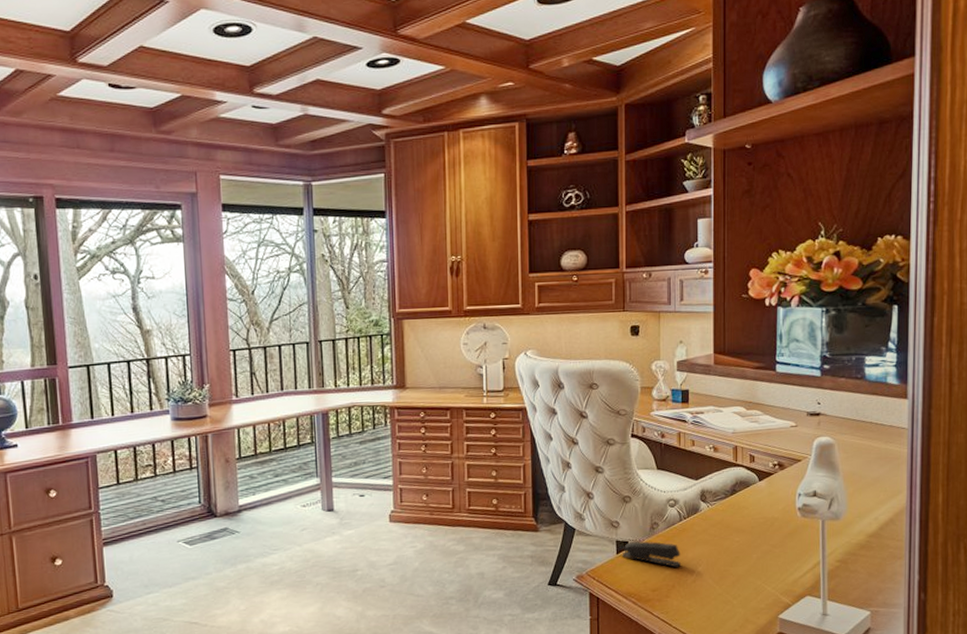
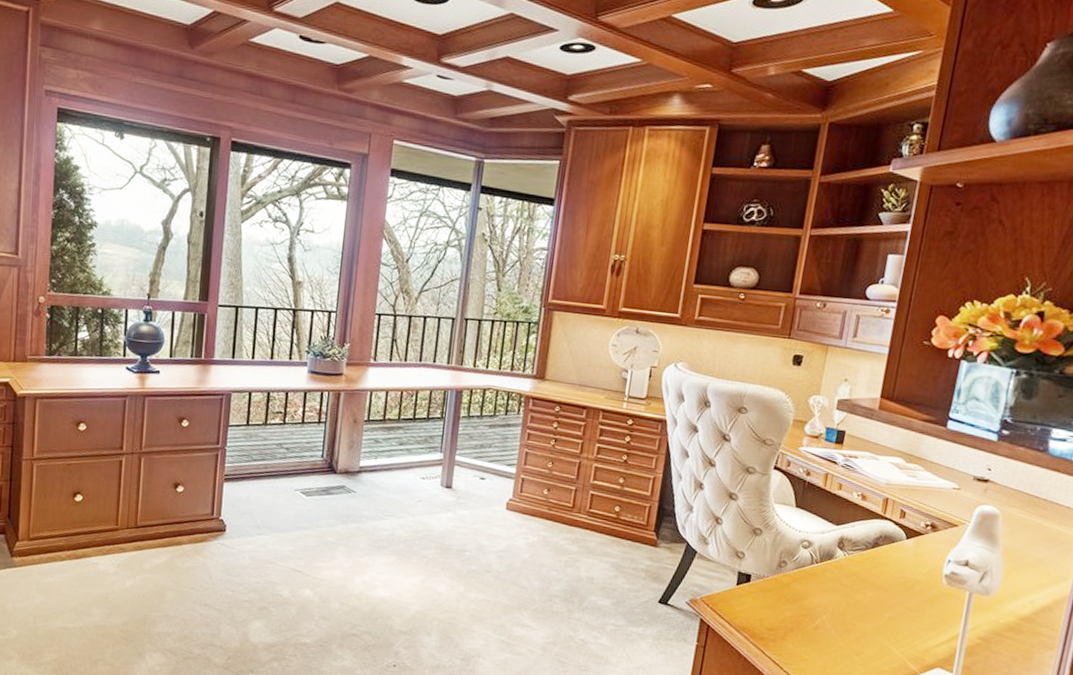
stapler: present [622,541,680,568] -> none [741,576,806,611]

